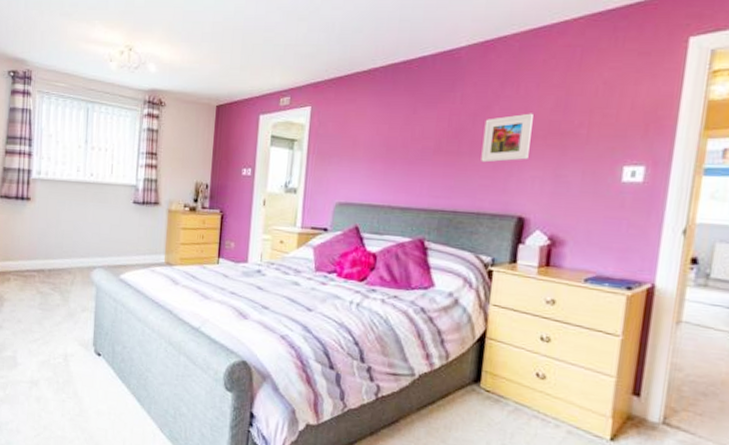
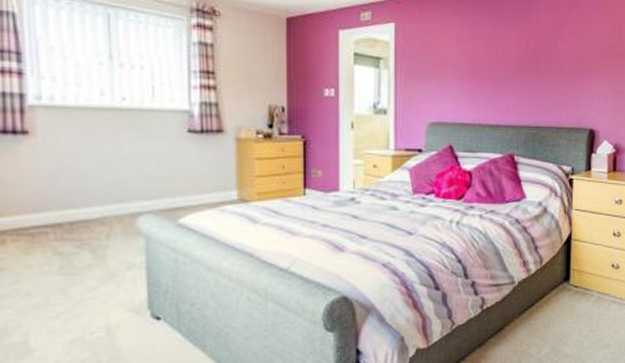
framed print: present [481,113,533,163] -> none [556,36,595,81]

